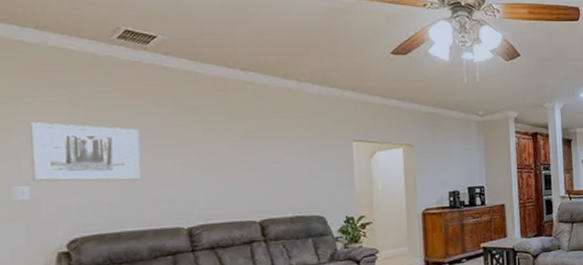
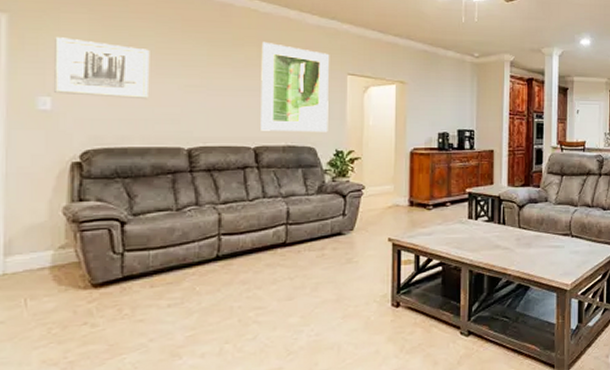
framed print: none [260,113,337,204] -> present [259,41,330,133]

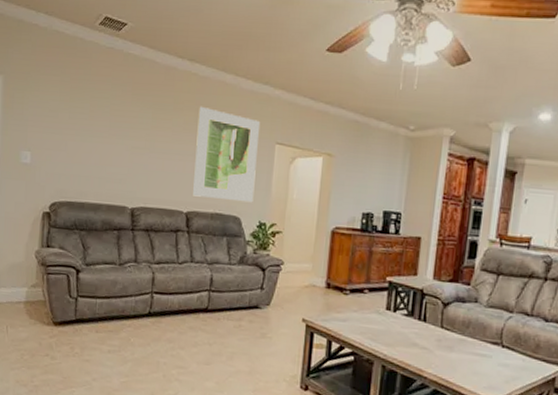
wall art: present [54,37,150,100] -> none [33,97,106,159]

